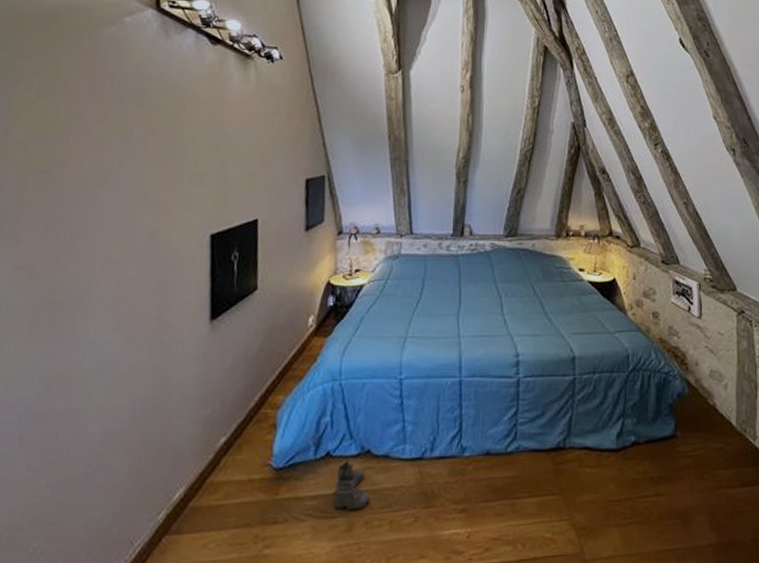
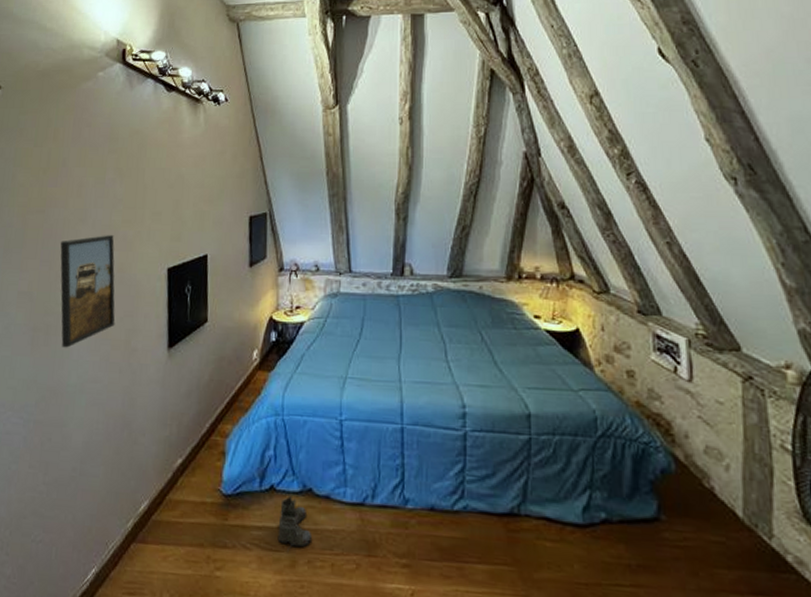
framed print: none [72,199,145,328] -> present [60,235,116,348]

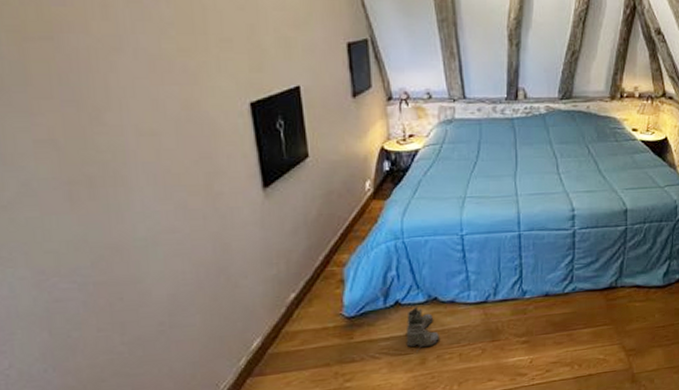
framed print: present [60,235,116,348] -> none [89,67,189,200]

